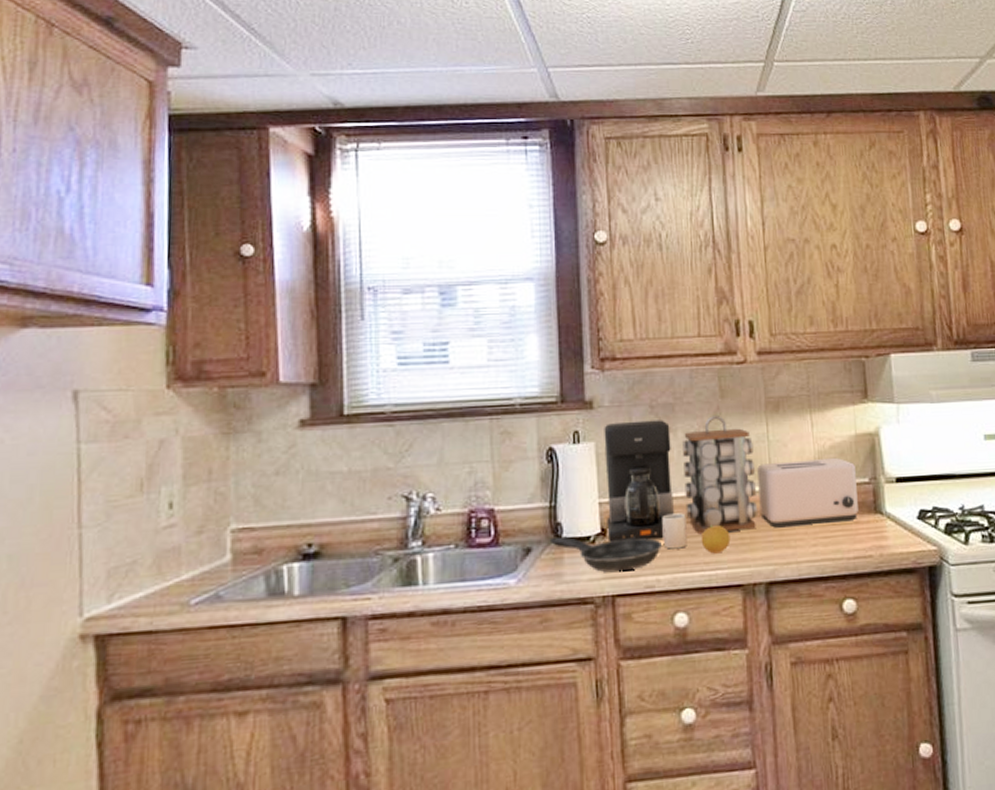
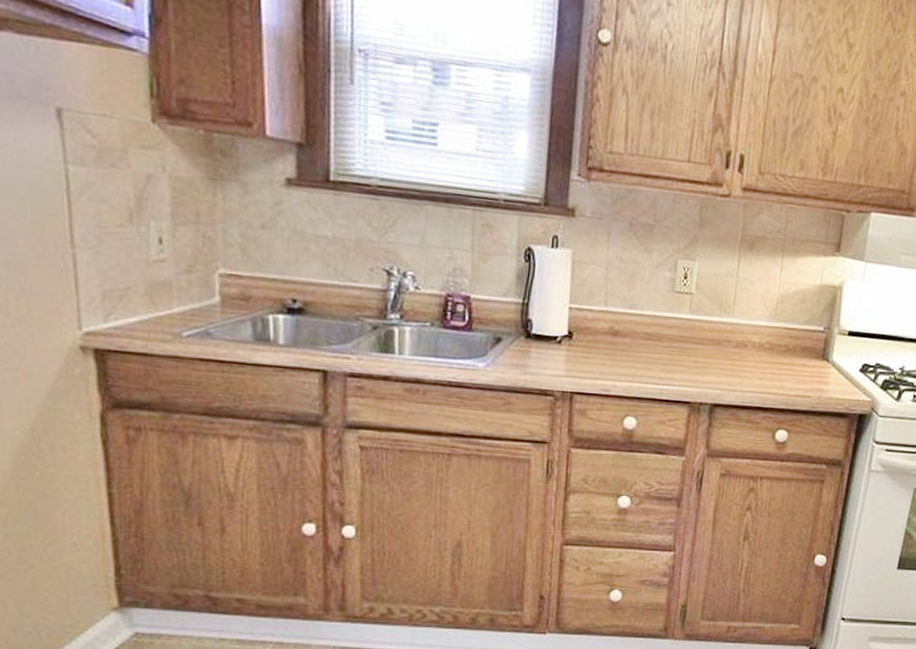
frying pan: present [549,537,662,573] -> none [519,331,622,373]
coffee maker: present [604,420,674,543] -> none [574,234,646,350]
mug: present [662,513,687,549] -> none [623,328,649,362]
spice rack: present [681,416,757,533] -> none [648,243,723,355]
fruit: present [701,524,731,554] -> none [658,345,686,372]
toaster: present [757,457,859,528] -> none [717,297,814,363]

